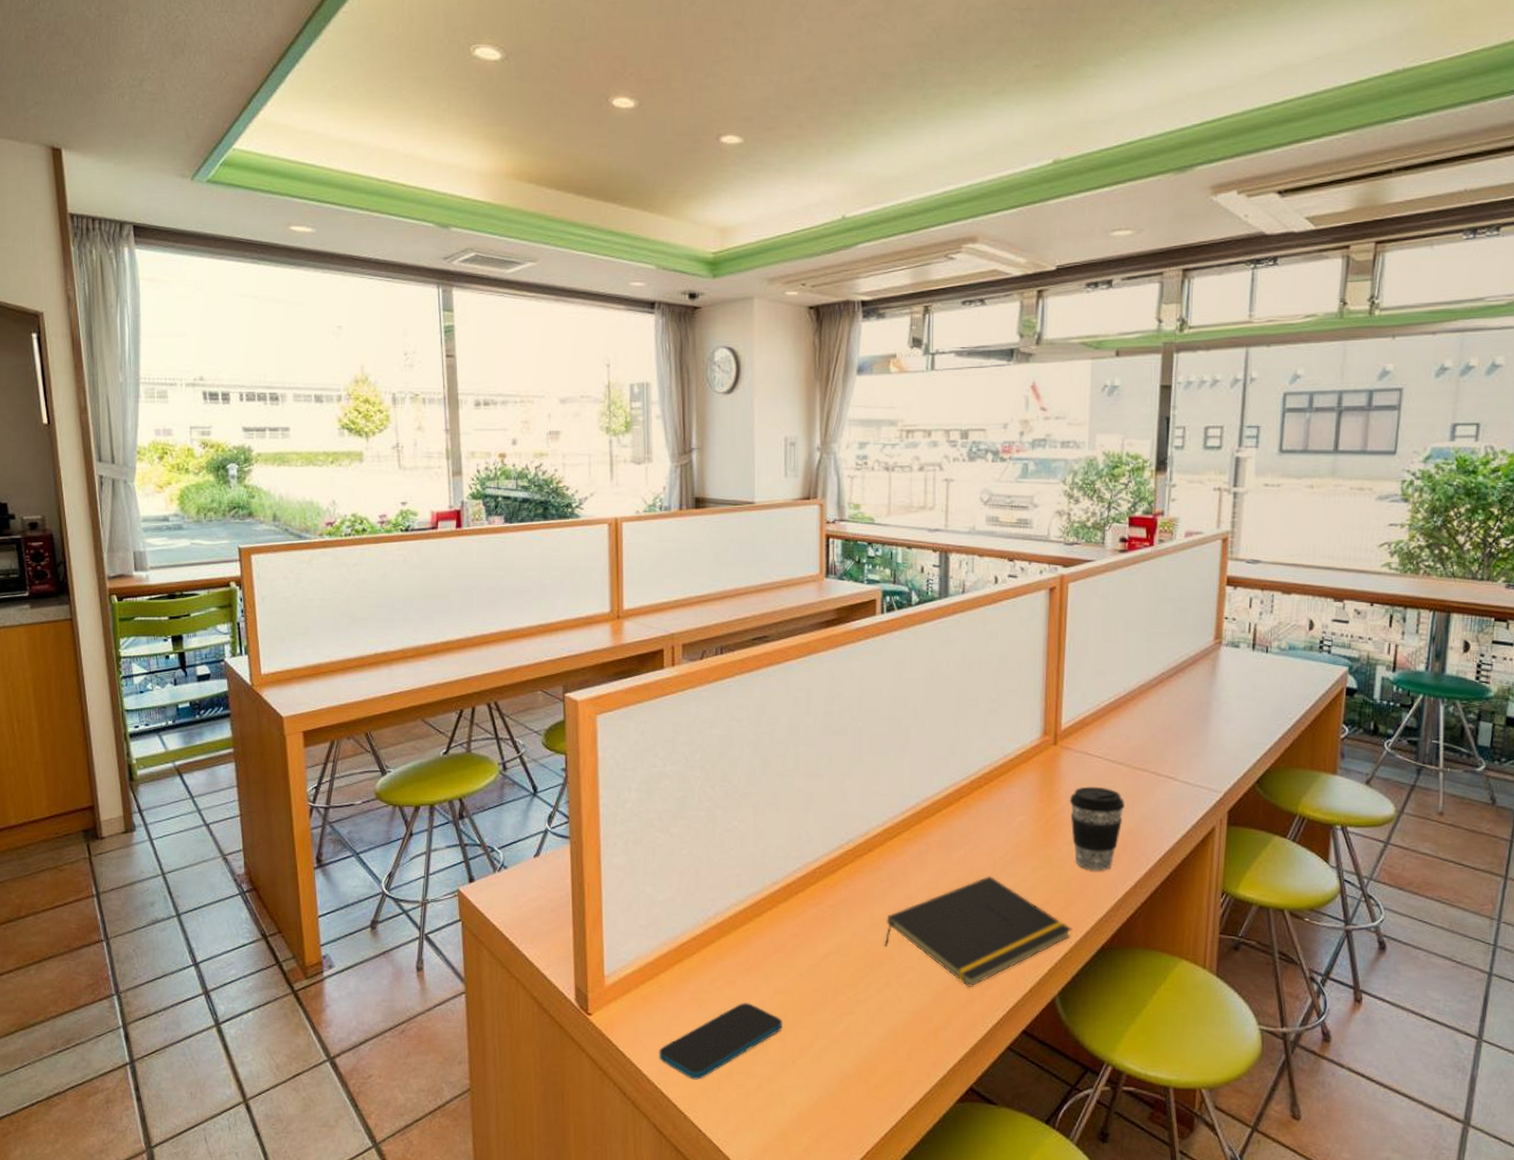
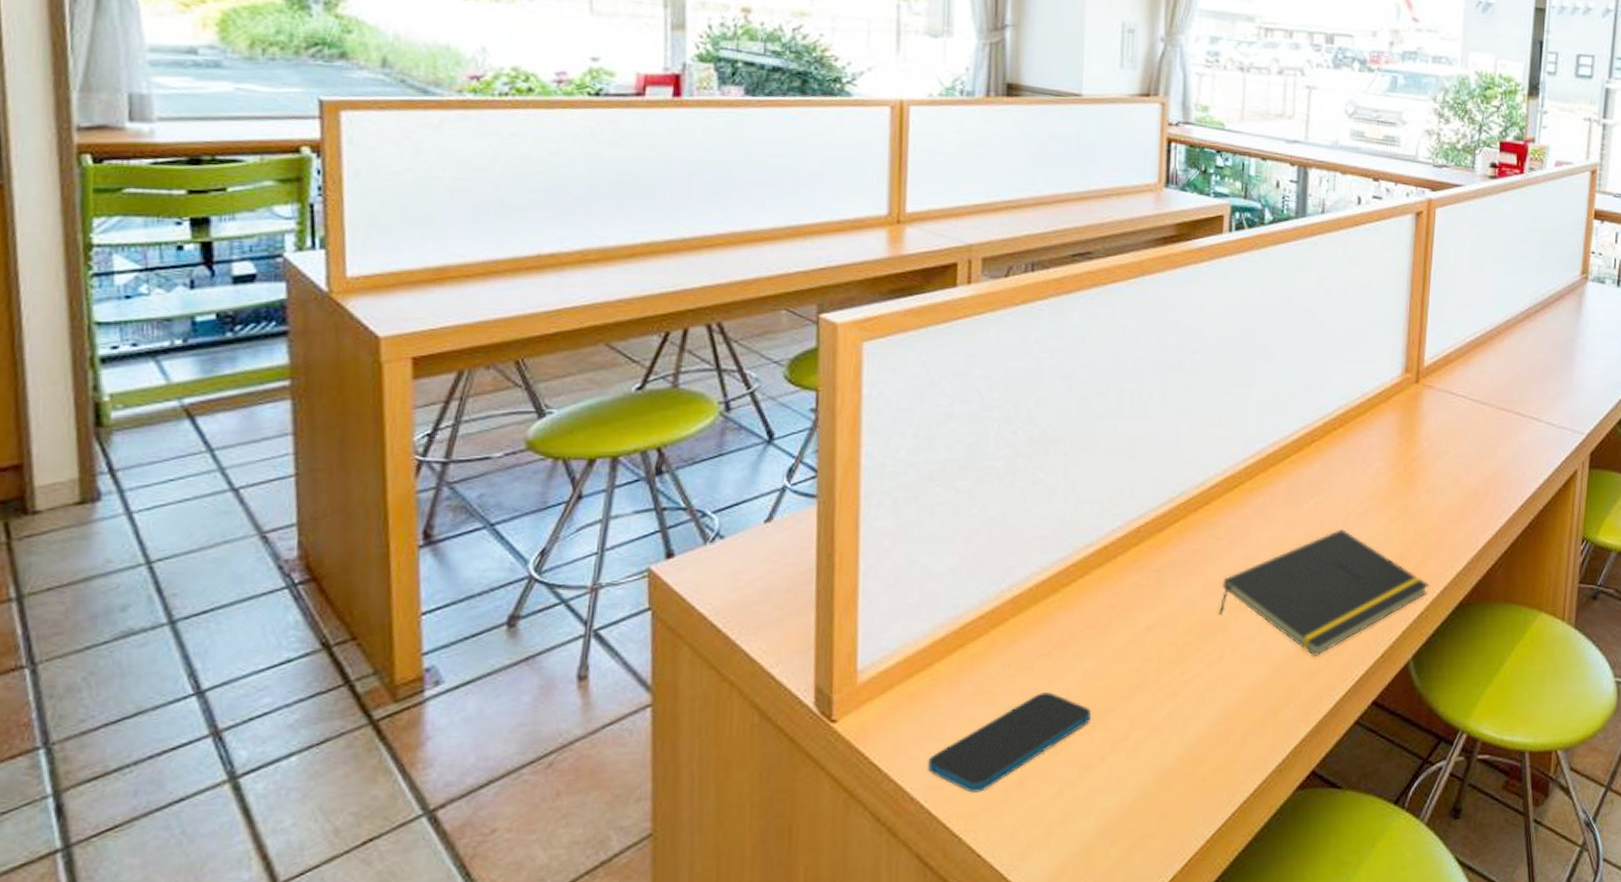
coffee cup: present [1069,786,1125,870] -> none [1430,428,1488,519]

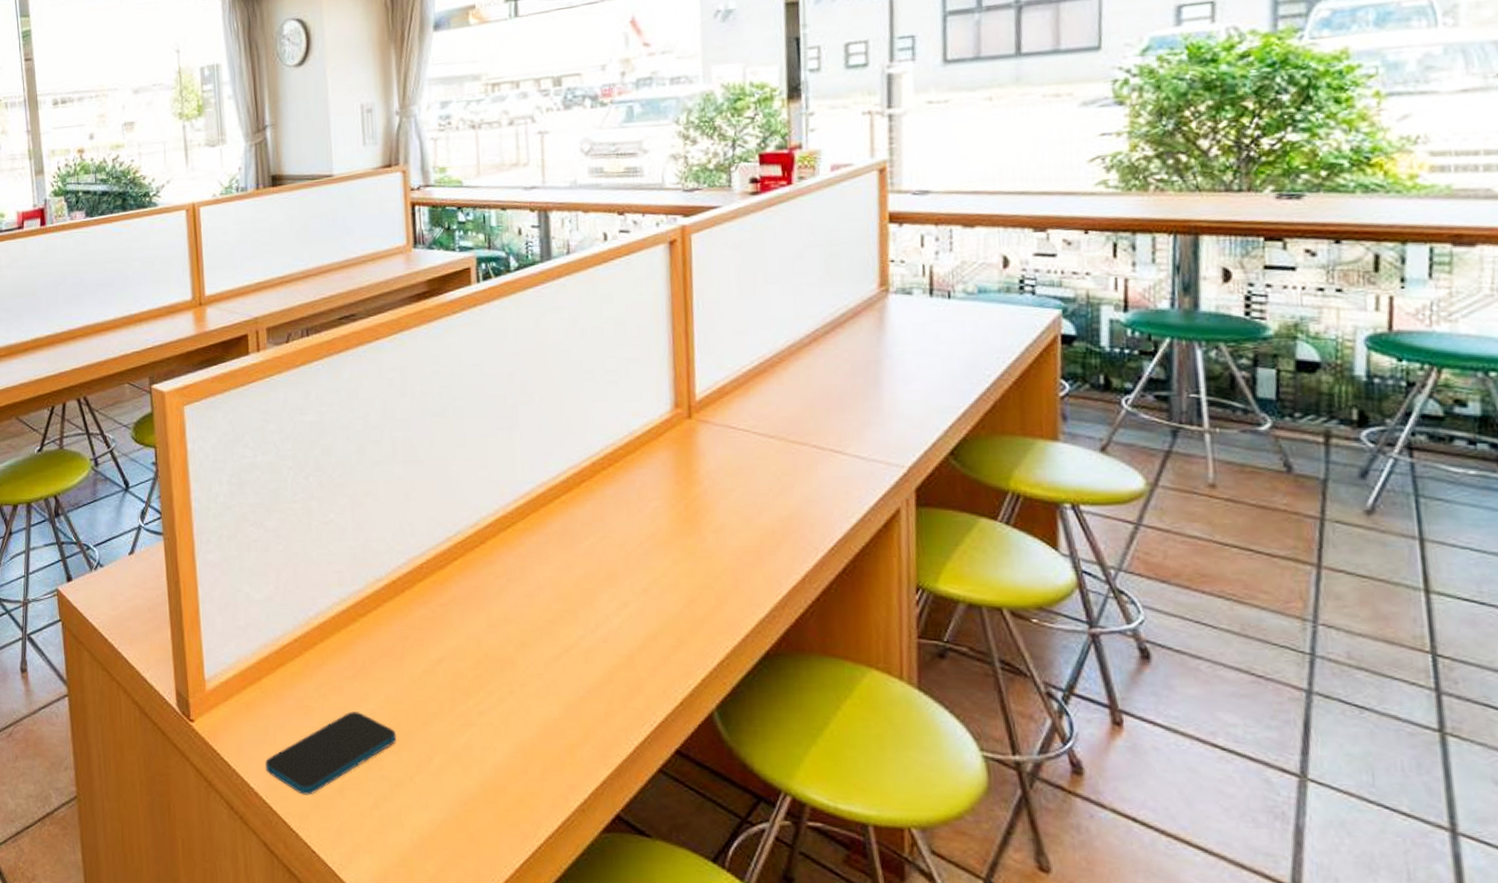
notepad: present [1218,529,1429,656] -> none [504,570,728,698]

